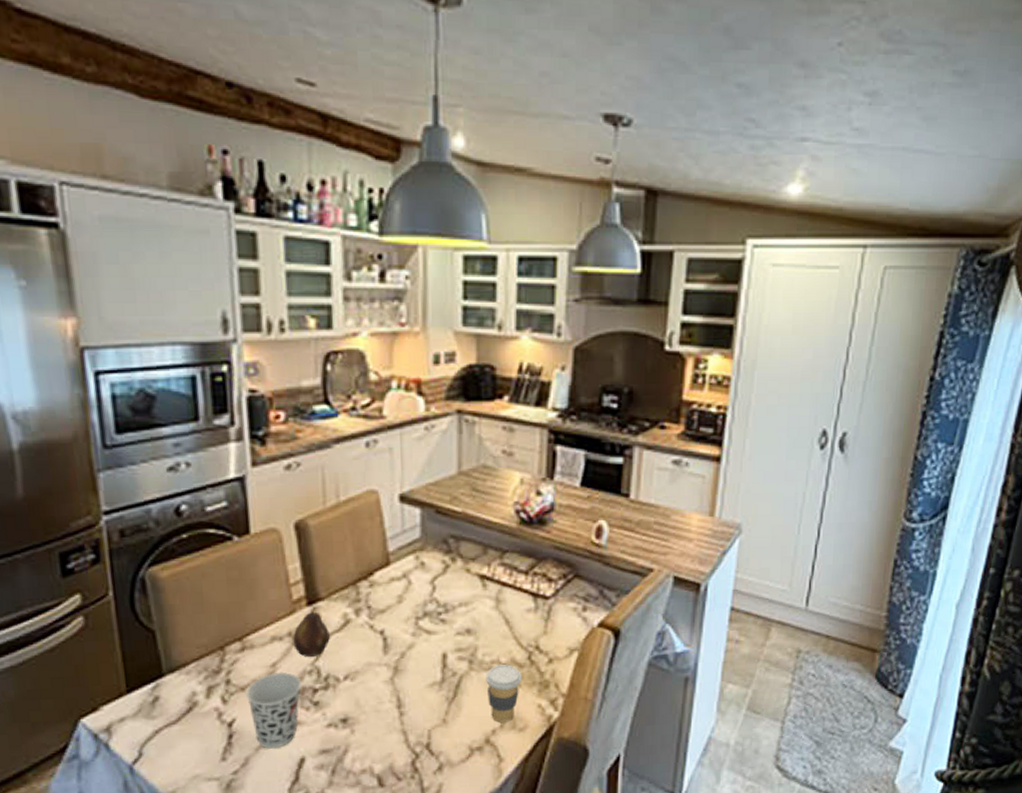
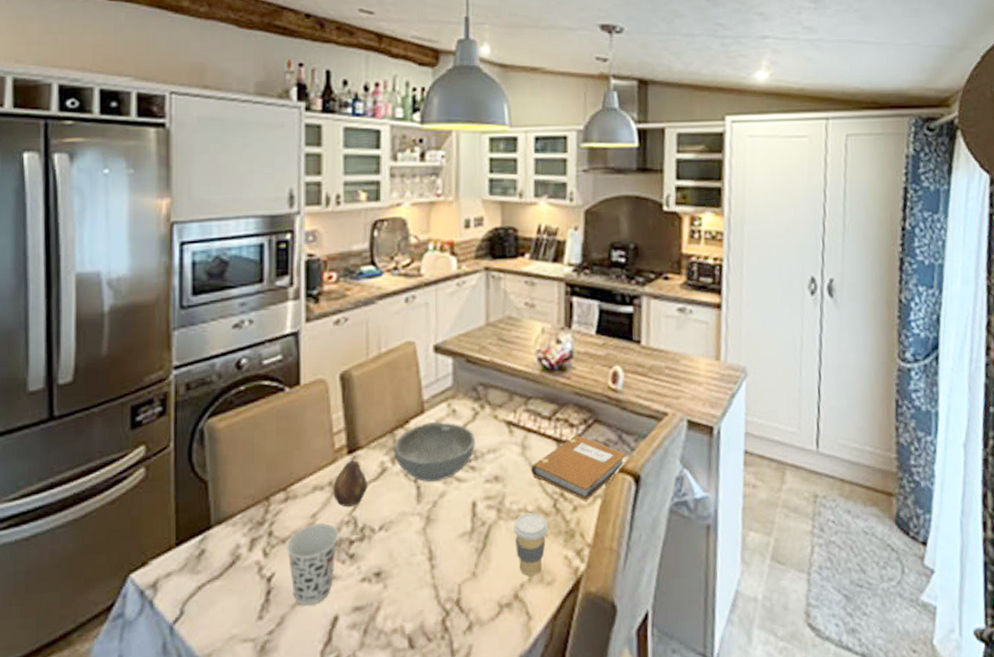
bowl: none [357,575,446,635] -> present [393,422,475,483]
notebook: none [506,590,608,654] -> present [531,435,627,501]

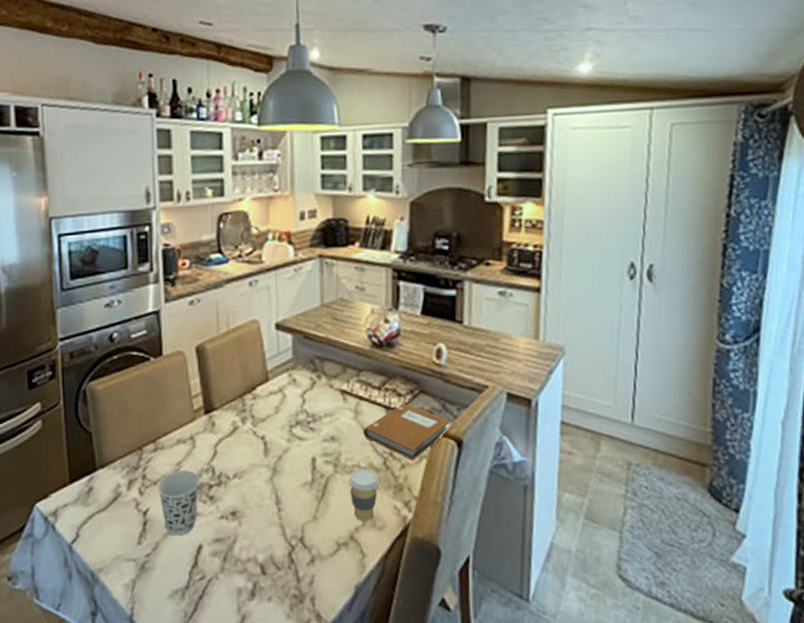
fruit: present [333,459,367,507] -> none [193,418,222,457]
bowl: present [393,422,475,483] -> none [243,389,314,440]

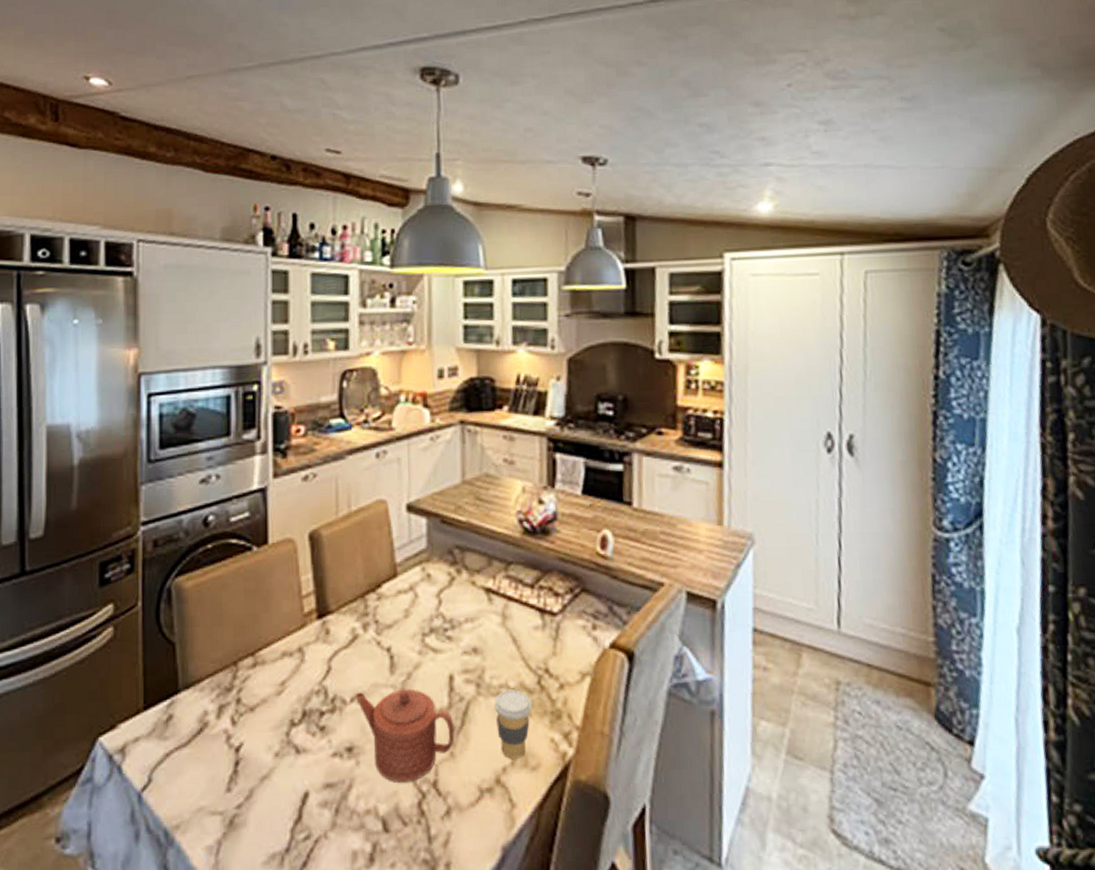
cup: present [158,470,200,536] -> none [255,692,309,780]
teapot: none [236,468,317,538] -> present [354,688,455,782]
notebook: present [363,403,450,460] -> none [513,605,619,679]

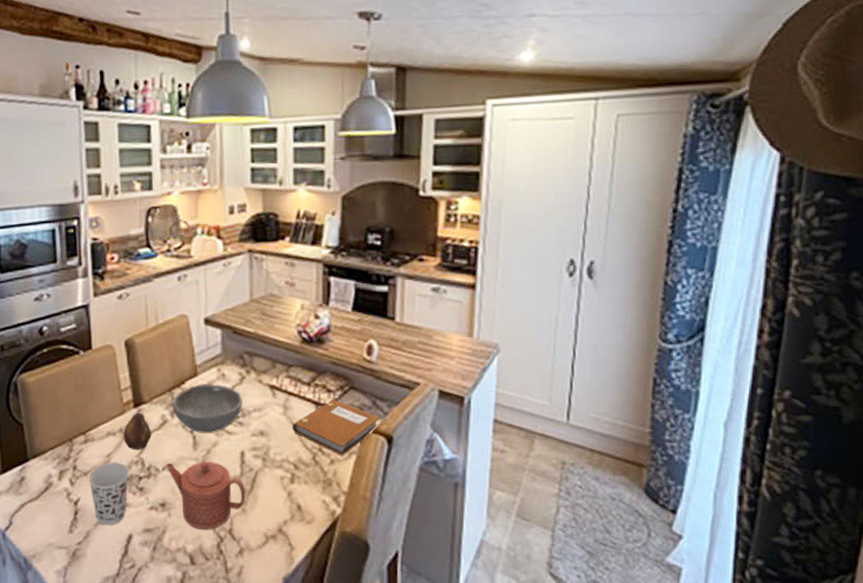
cup: none [255,692,309,780] -> present [88,462,130,525]
fruit: none [302,624,338,675] -> present [123,412,151,450]
bowl: none [365,587,452,653] -> present [172,384,243,434]
coffee cup: present [494,690,532,759] -> none [277,463,308,515]
notebook: none [513,605,619,679] -> present [292,399,381,456]

